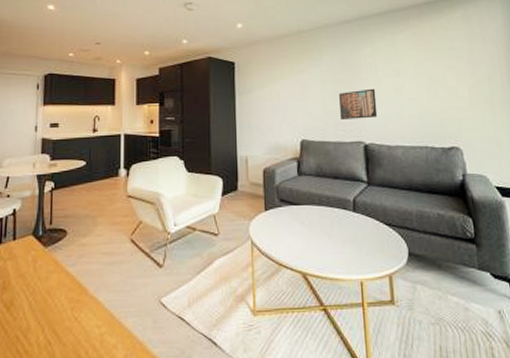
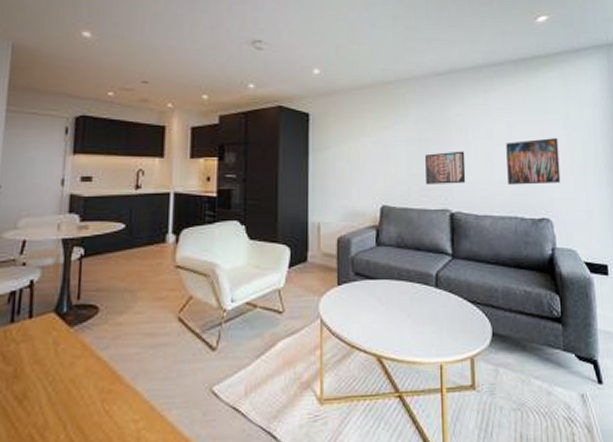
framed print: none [414,73,468,117] -> present [506,138,561,185]

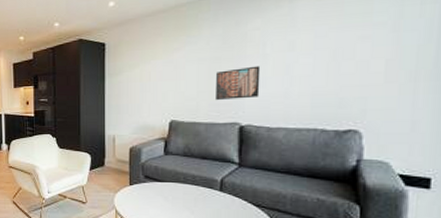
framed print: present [506,138,561,185] -> none [309,43,383,97]

